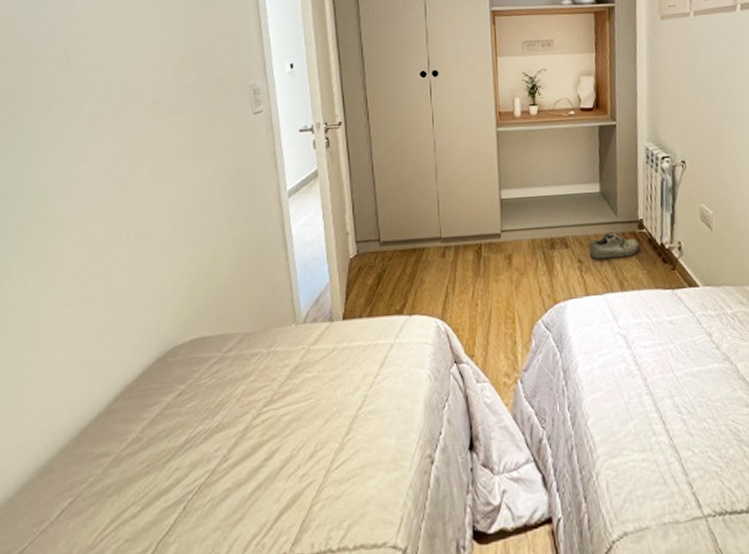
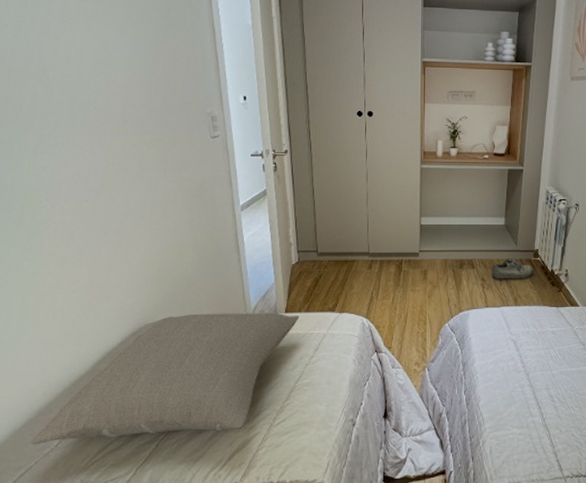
pillow: none [25,320,360,519] -> present [31,312,300,445]

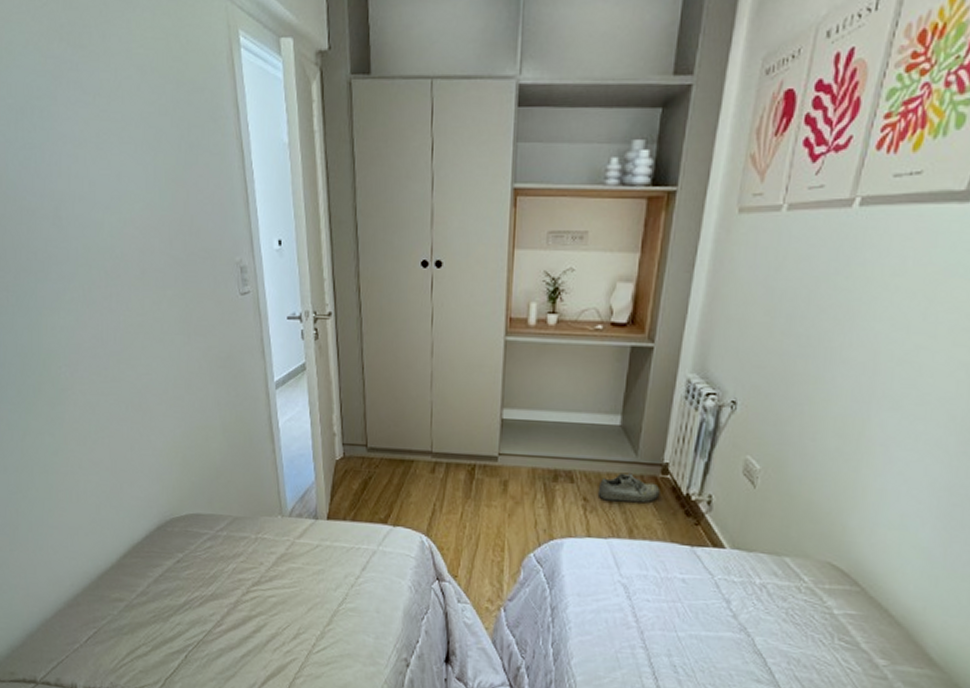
pillow: present [31,312,300,445] -> none [61,511,344,651]

